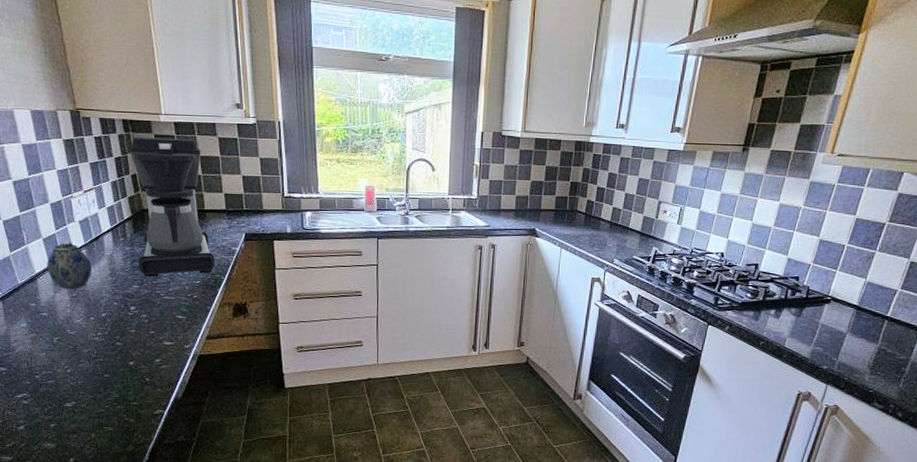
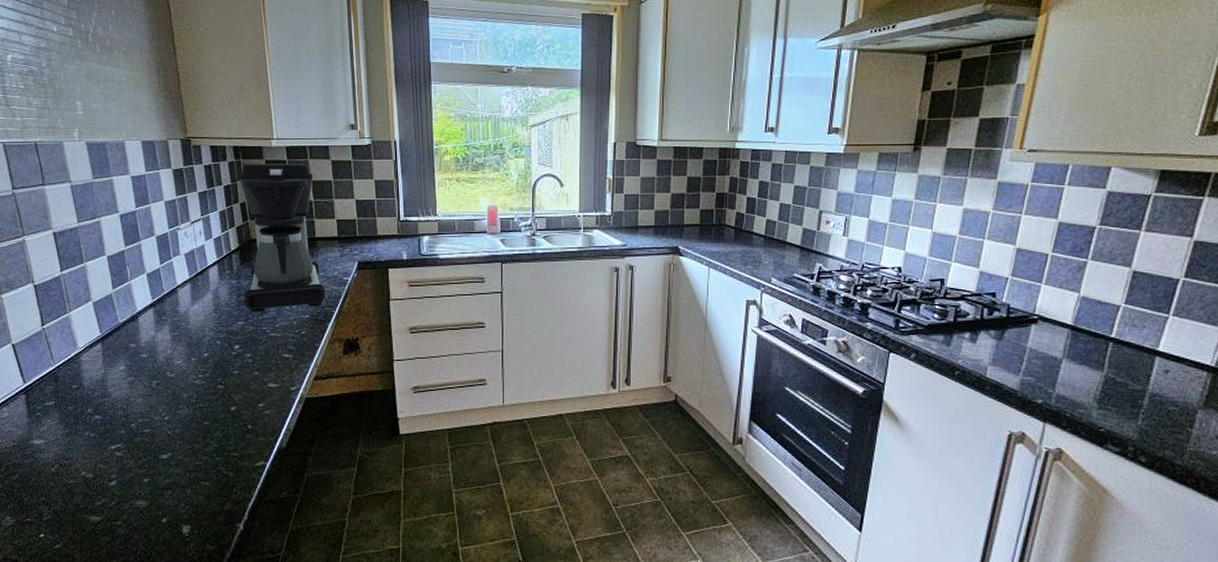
teapot: present [47,243,92,289] -> none [149,278,196,327]

